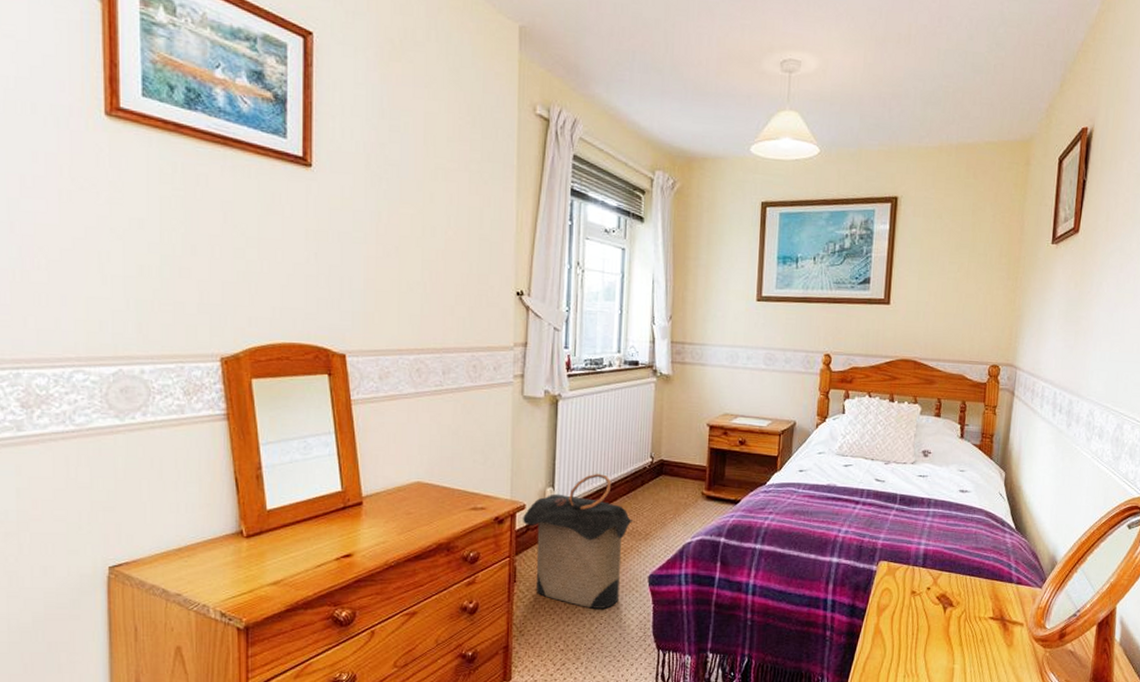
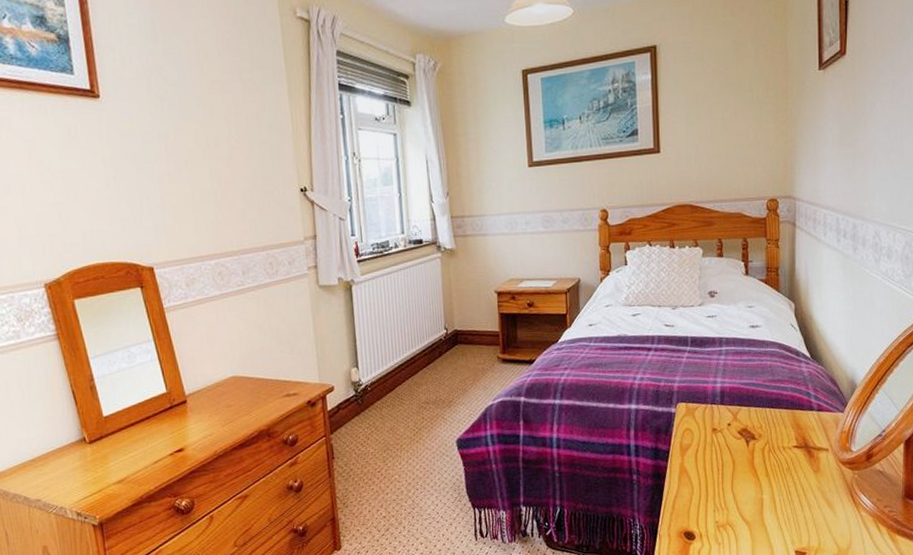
laundry hamper: present [523,473,634,609] -> none [333,349,436,476]

